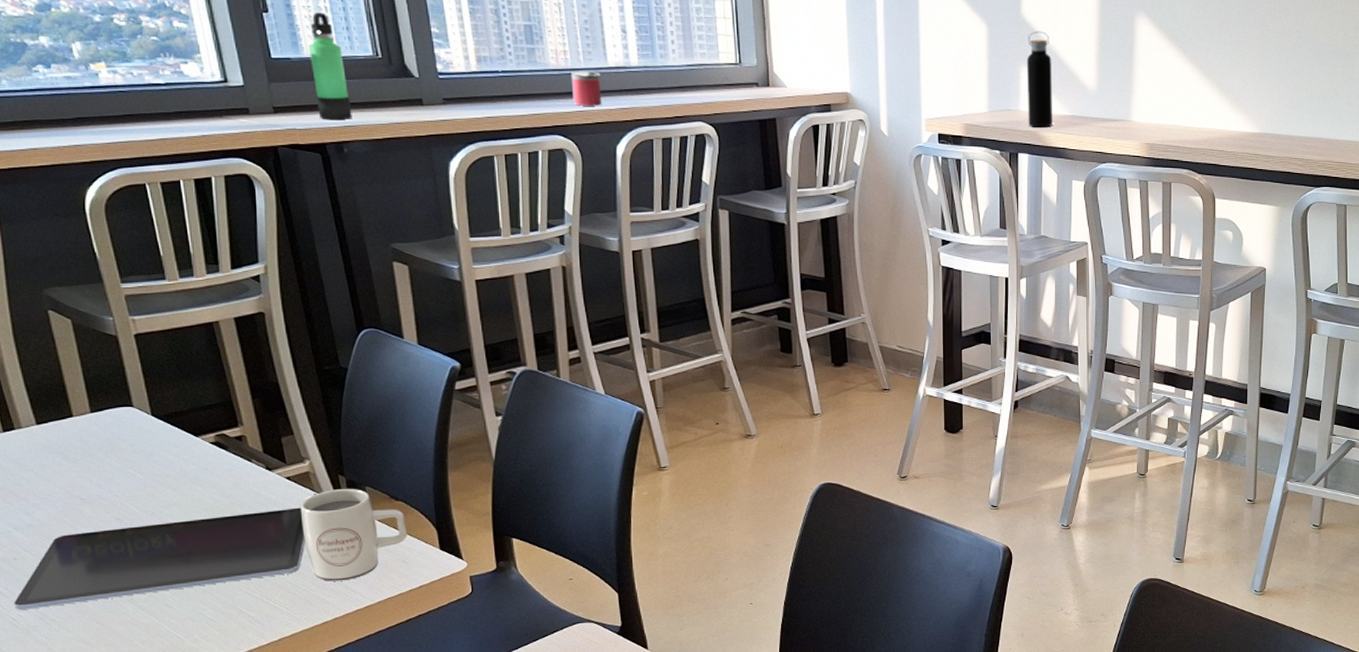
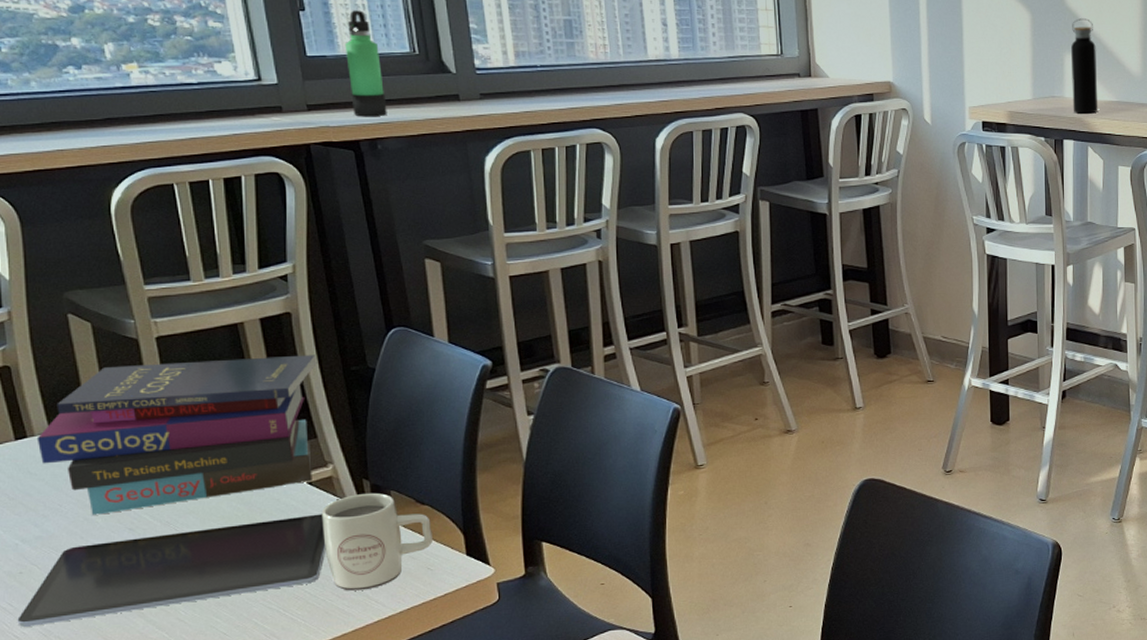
books: none [24,354,291,505] -> present [36,354,317,515]
beverage cup: present [569,71,602,106] -> none [609,64,642,99]

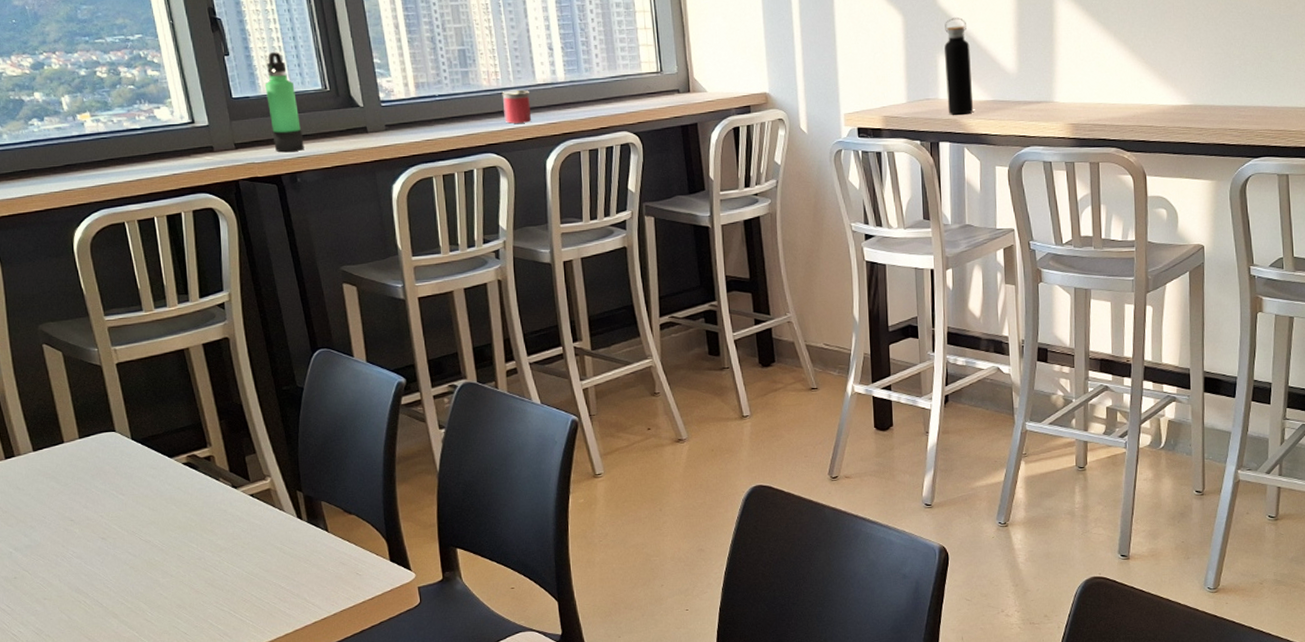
tablet: present [17,514,326,627] -> none [14,523,268,626]
books: present [36,354,317,515] -> none [22,376,254,526]
mug: present [321,492,434,591] -> none [262,503,361,594]
beverage cup: none [609,64,642,99] -> present [500,89,532,124]

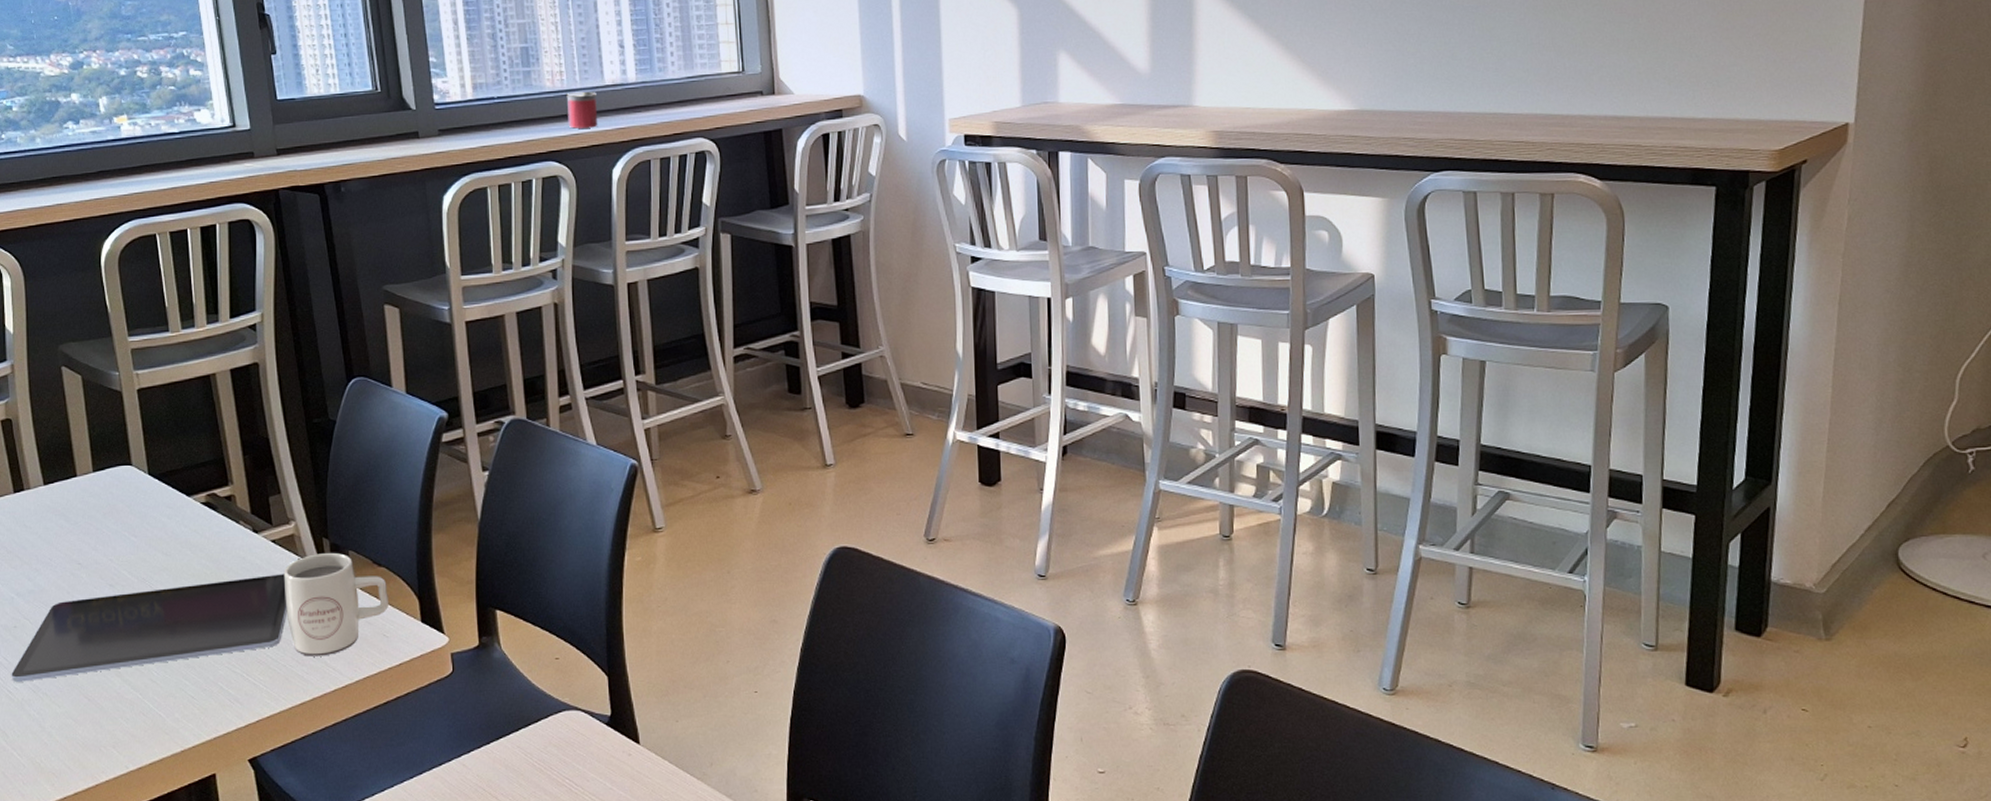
tablet: none [14,523,268,626] -> present [11,574,287,682]
mug: none [262,503,361,594] -> present [283,552,390,657]
thermos bottle: present [265,52,304,152] -> none [312,50,350,158]
water bottle: present [944,18,974,115] -> none [1066,10,1099,121]

